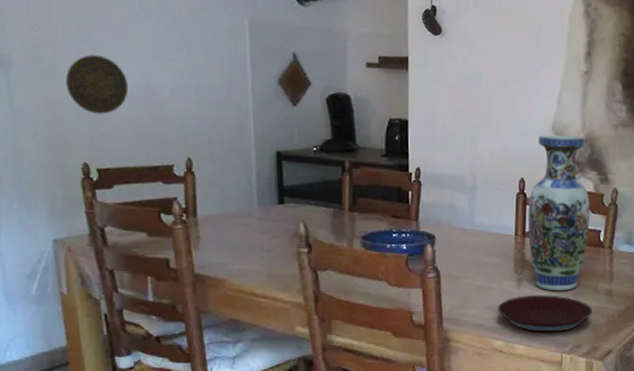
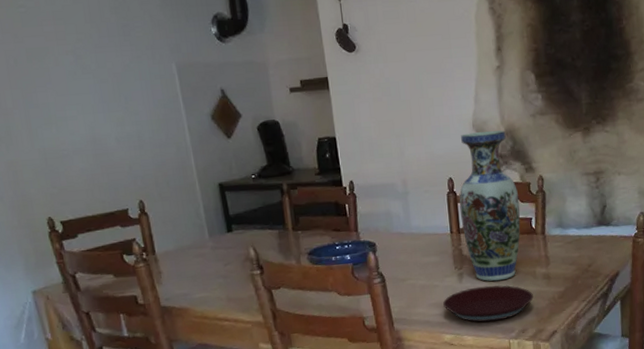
decorative plate: present [66,54,129,114] -> none [20,116,78,171]

